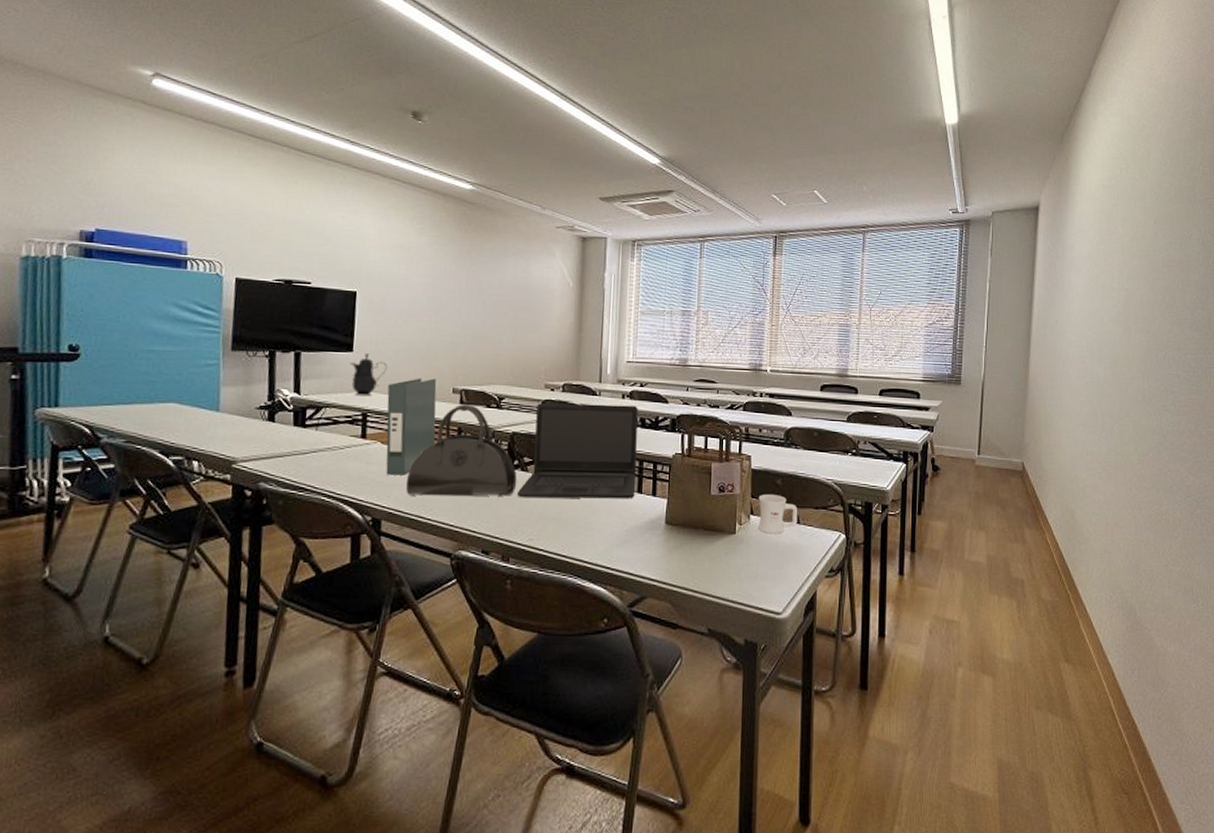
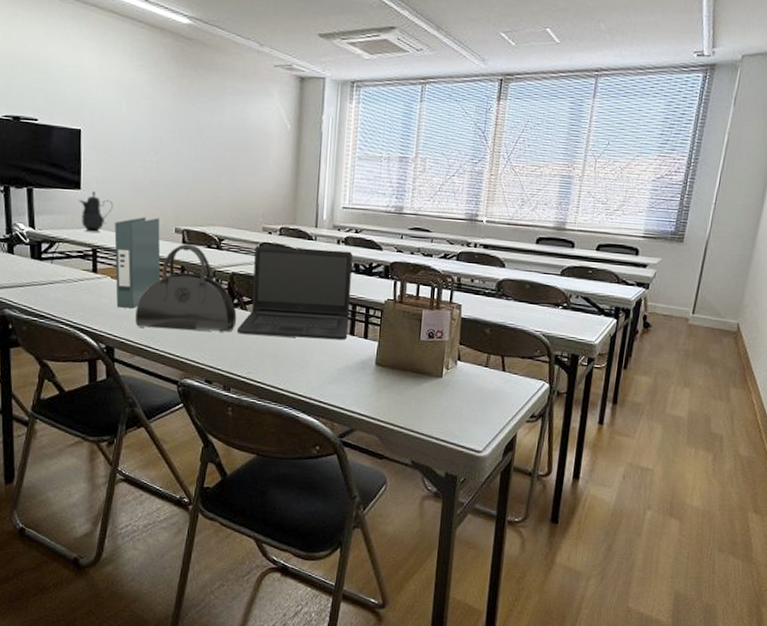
mug: present [758,493,798,534] -> none [465,342,505,380]

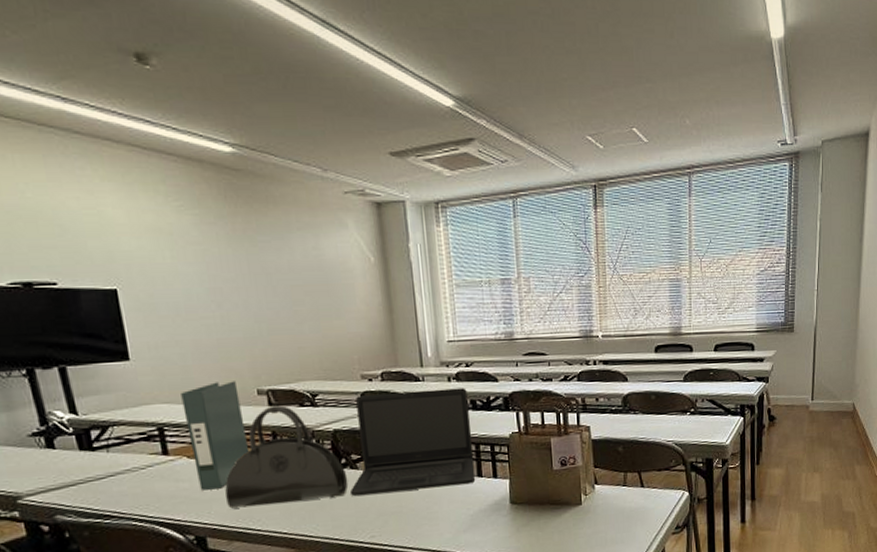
coffeepot: present [78,191,114,234] -> none [128,360,176,410]

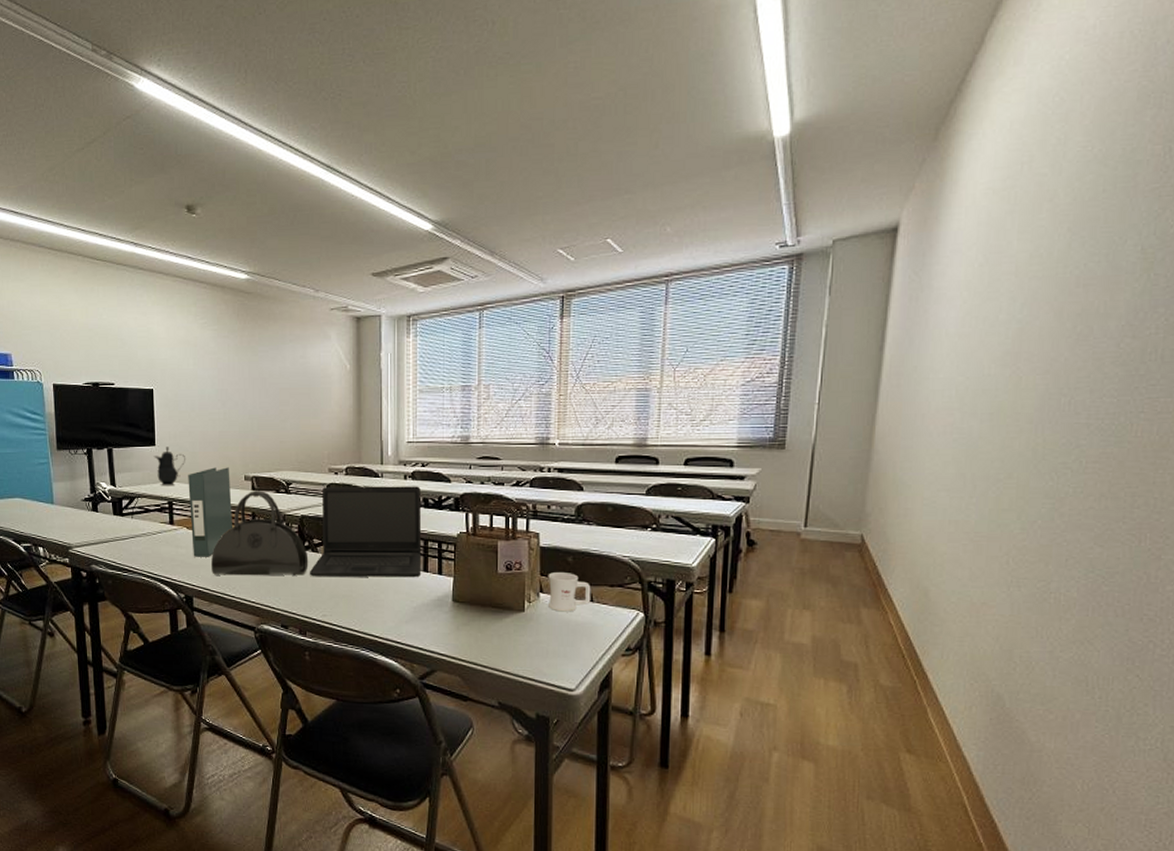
coffeepot: none [128,360,176,410] -> present [153,447,186,487]
mug: none [601,461,642,501] -> present [548,571,591,612]

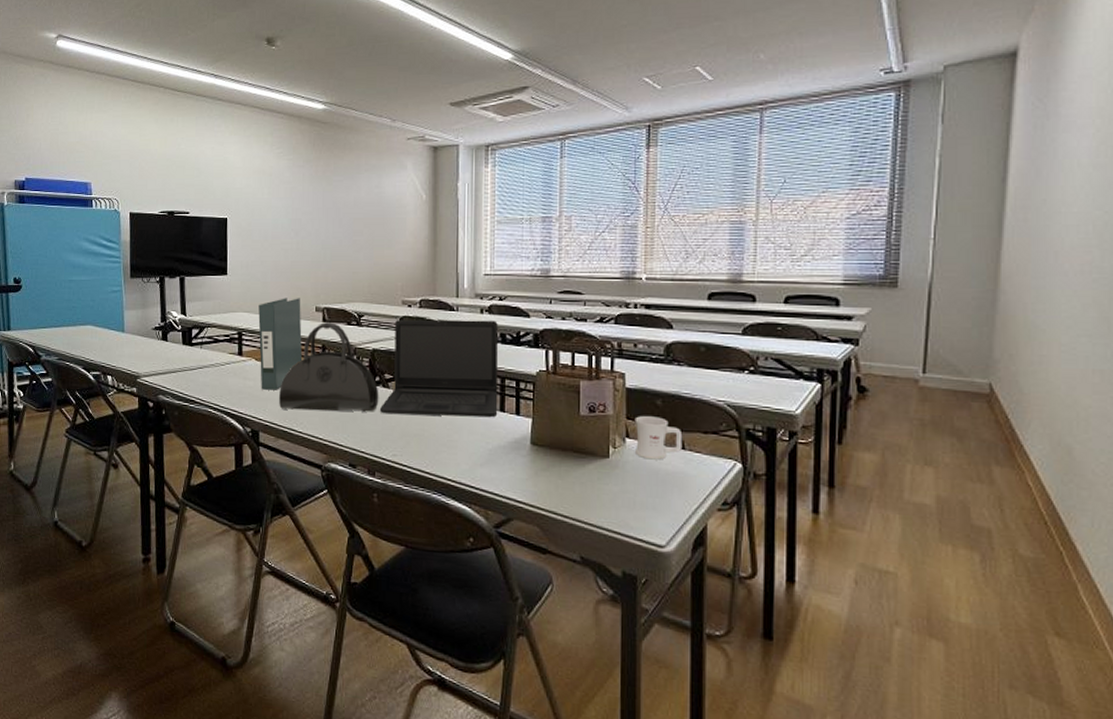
coffeepot: present [153,447,186,487] -> none [225,276,258,317]

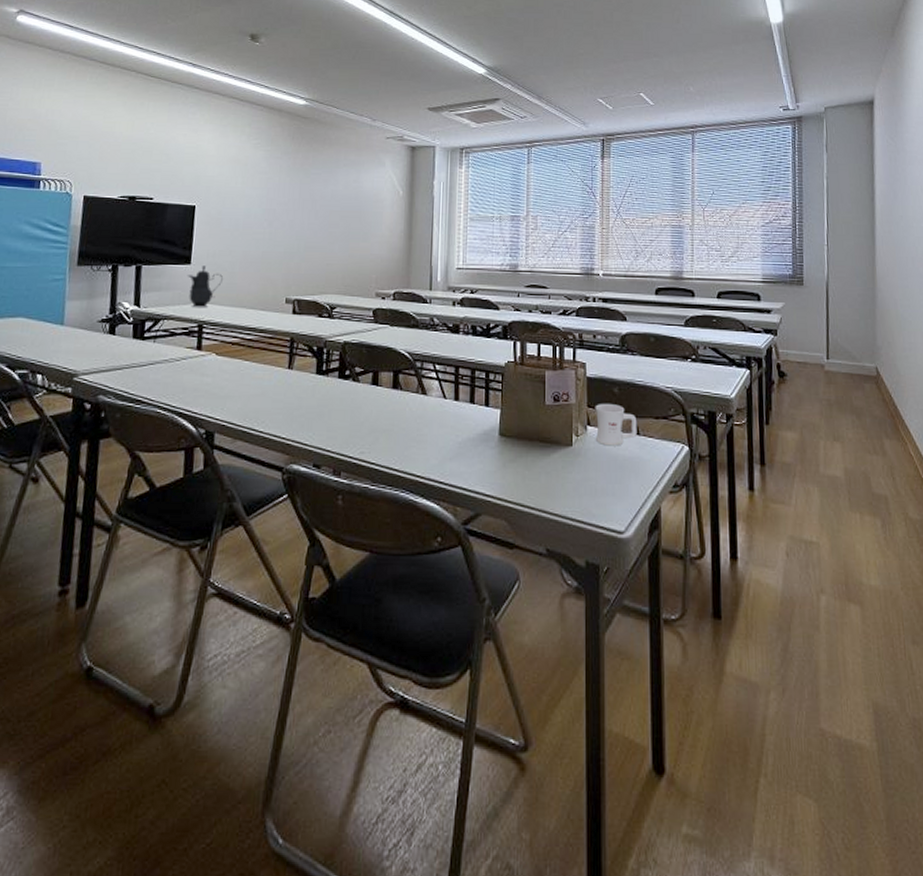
coffeepot: none [225,276,258,317] -> present [187,266,224,308]
binder: present [258,298,303,390] -> none [220,289,270,387]
handbag: present [279,322,379,412] -> none [239,314,349,408]
laptop: present [380,319,499,418] -> none [349,311,469,410]

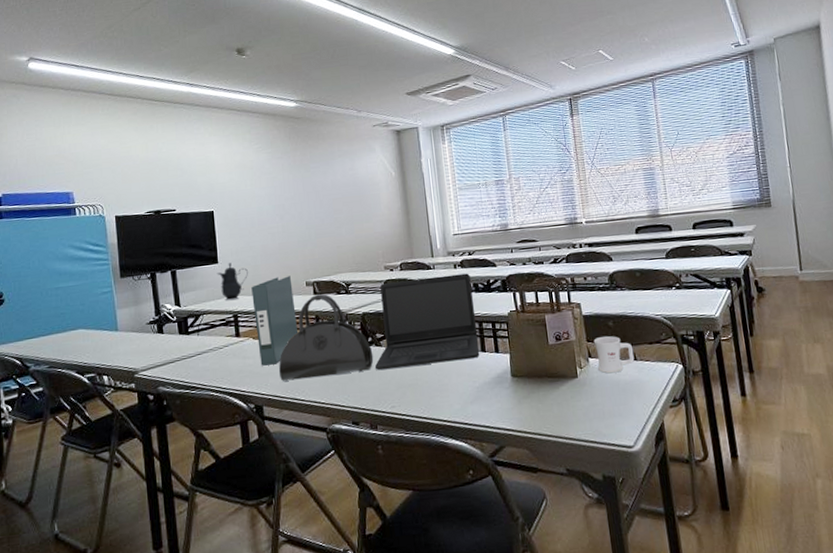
binder: none [220,289,270,387] -> present [251,276,299,366]
handbag: none [239,314,349,408] -> present [279,294,374,381]
laptop: none [349,311,469,410] -> present [375,273,480,370]

